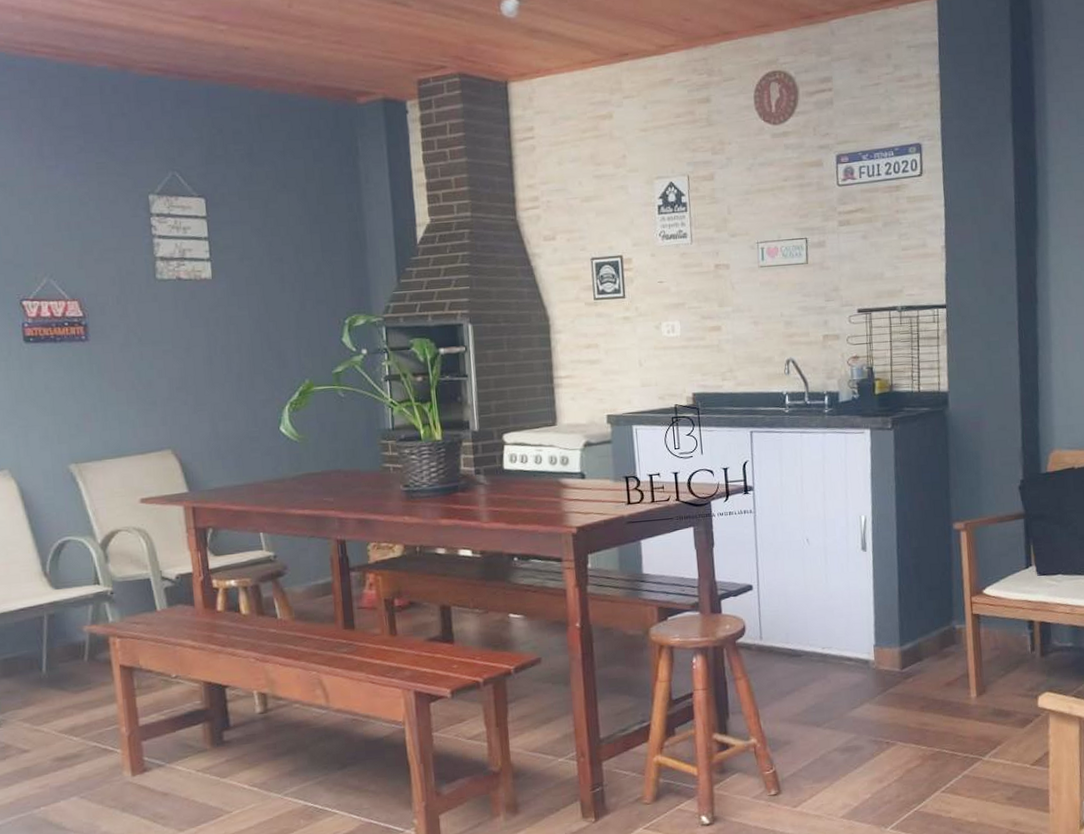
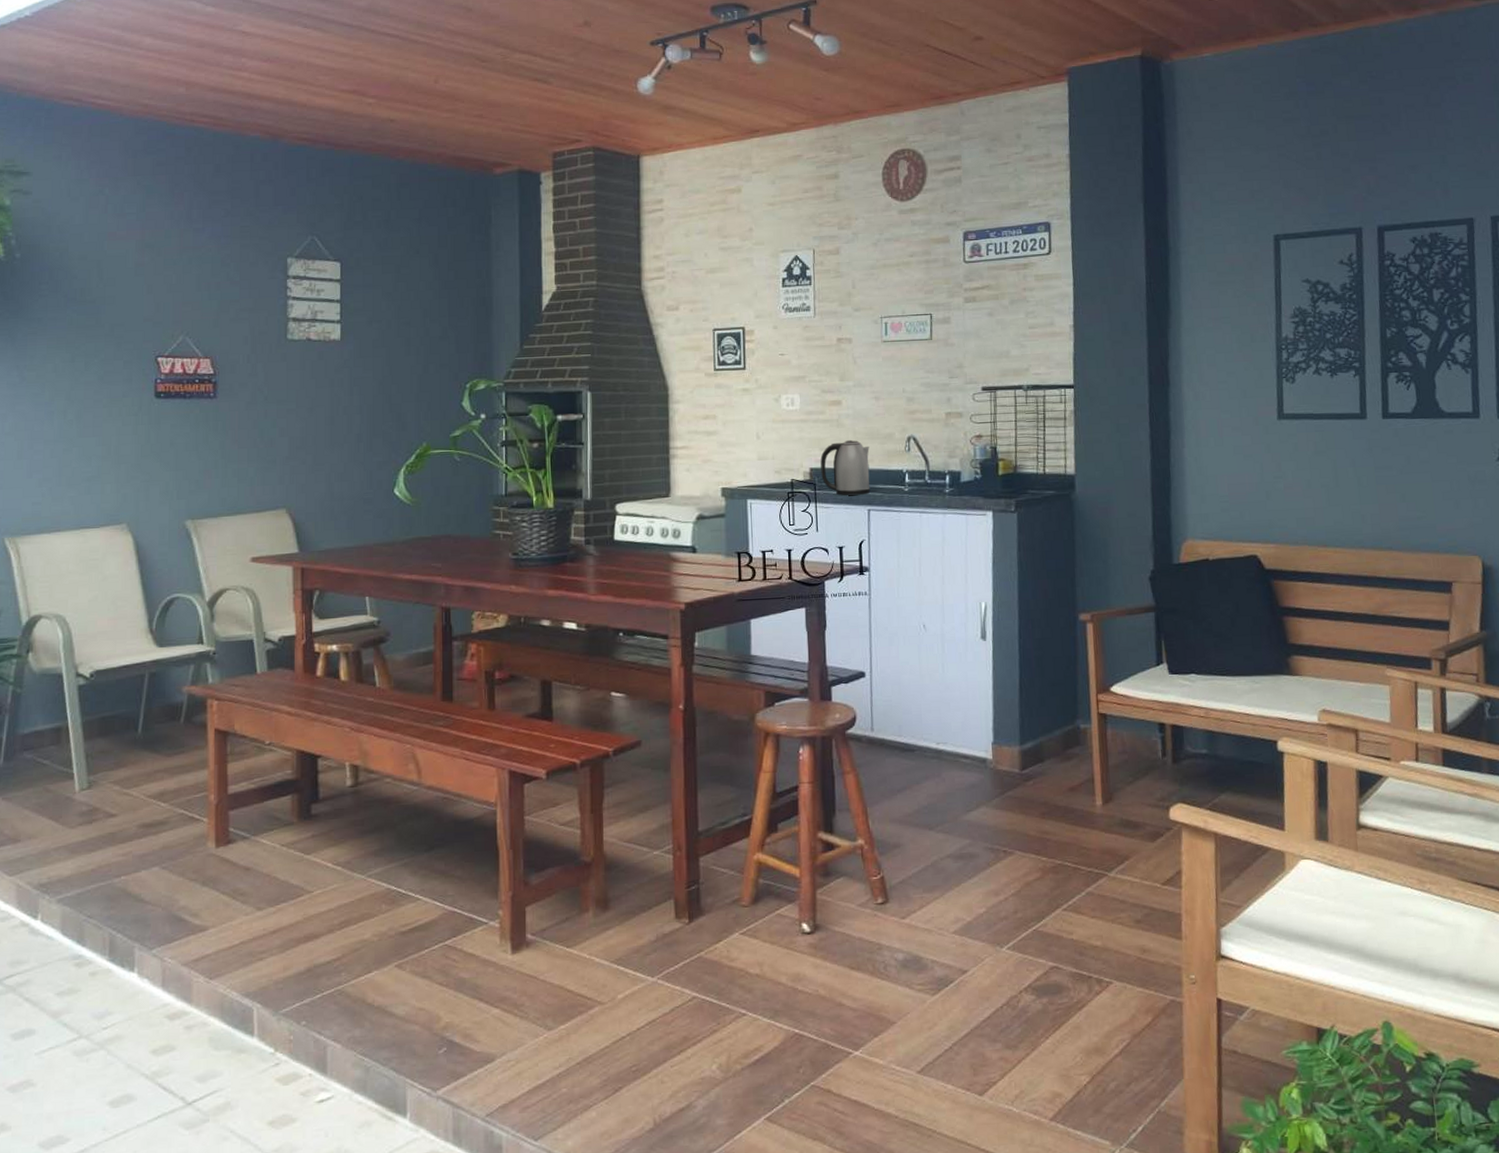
kettle: none [702,364,753,420] -> present [820,439,871,496]

